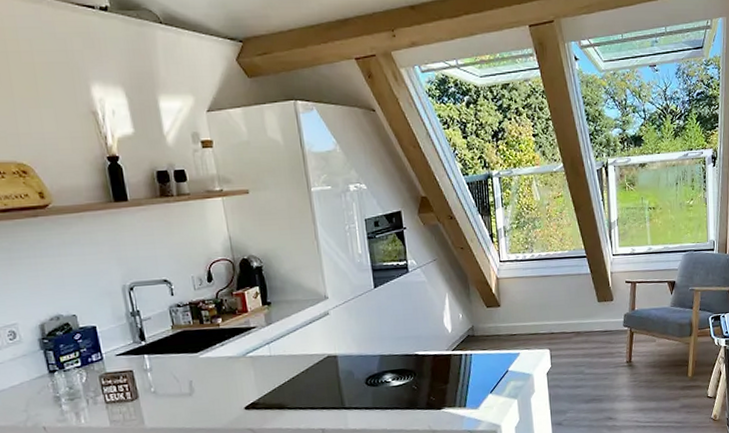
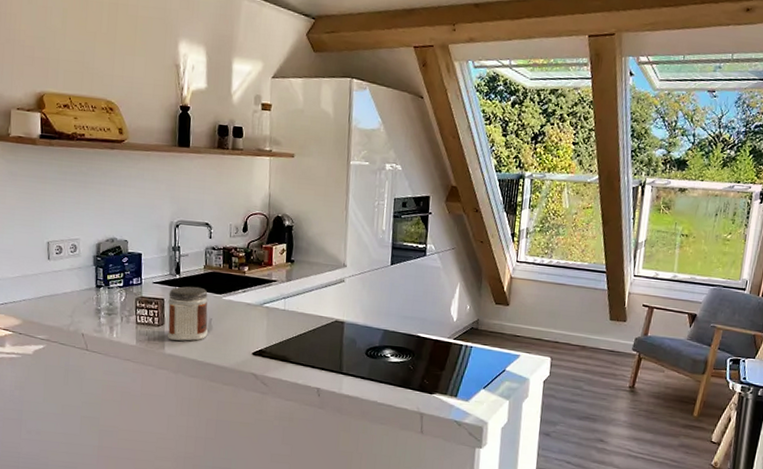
jar: none [137,350,191,413] -> present [168,286,209,341]

